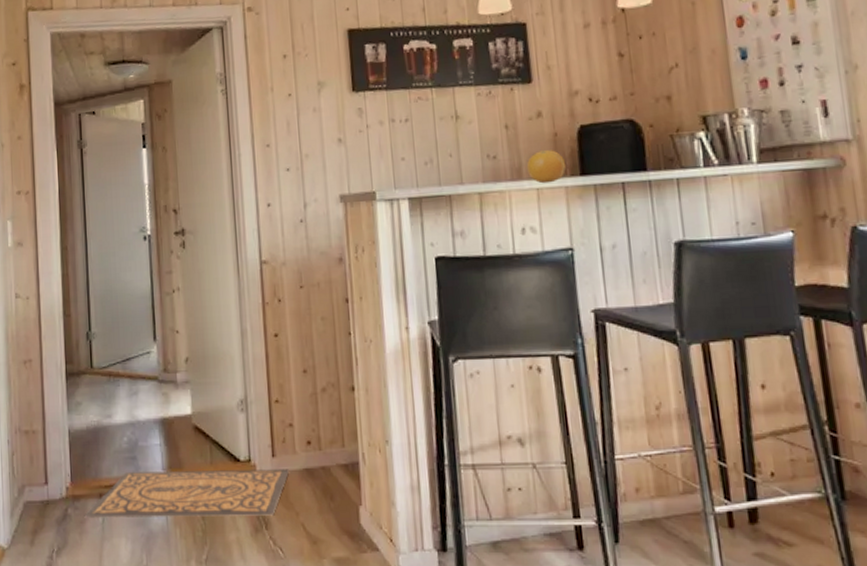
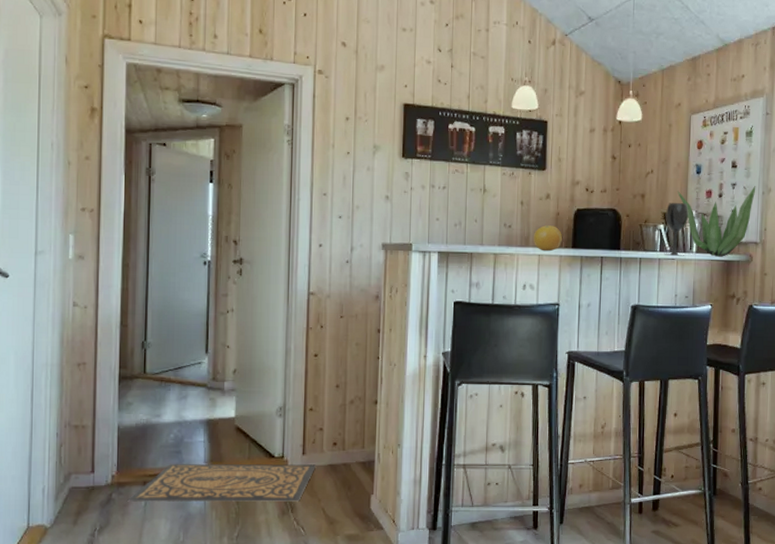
wine glass: none [704,100,741,172] -> present [664,203,689,257]
plant: none [717,64,834,166] -> present [678,186,756,257]

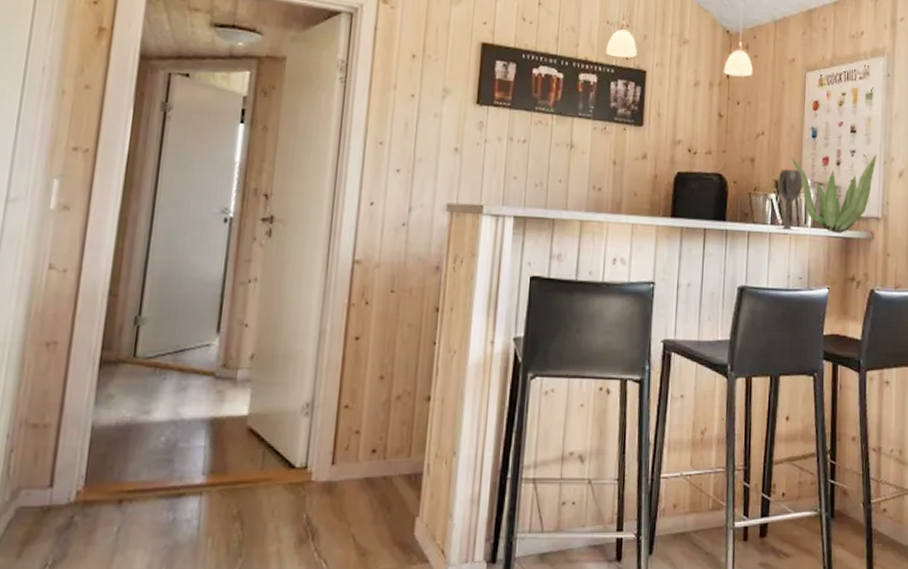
doormat: present [127,464,316,502] -> none [94,476,347,527]
fruit: present [533,225,562,252] -> none [626,189,660,221]

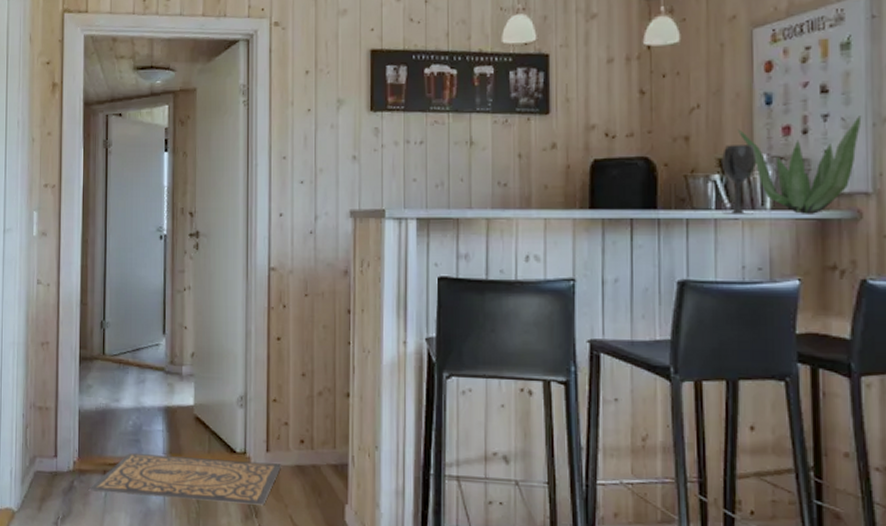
doormat: none [94,476,347,527] -> present [88,453,281,506]

